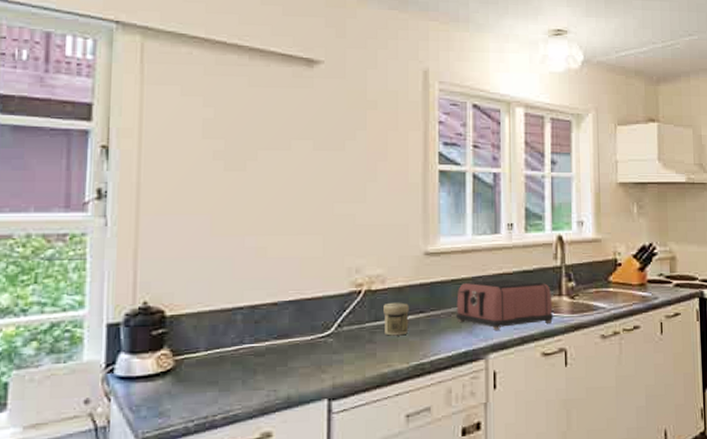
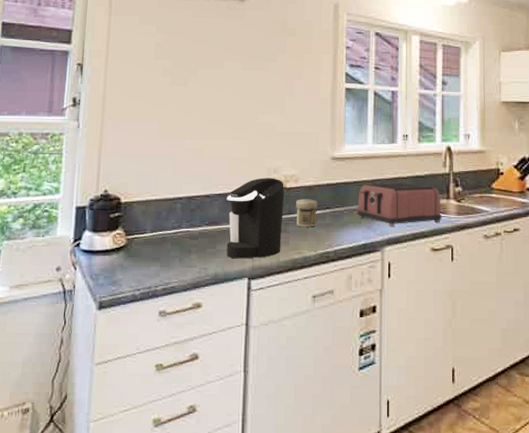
coffee maker: none [298,279,370,377] -> present [226,178,285,259]

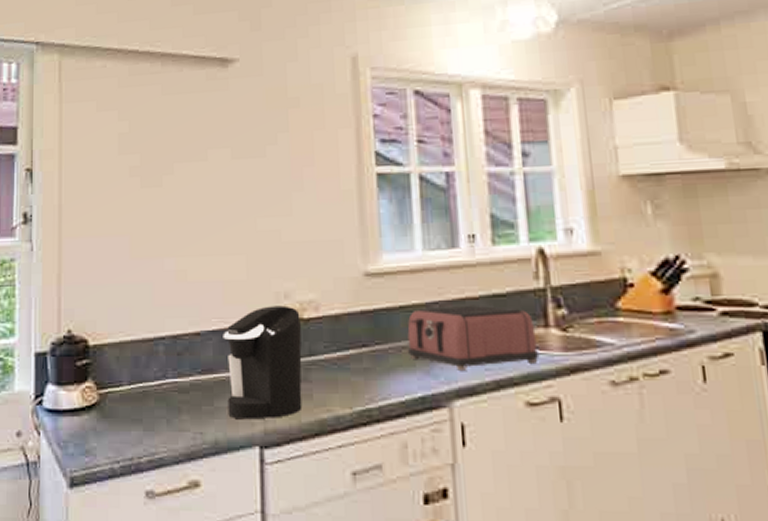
jar: present [296,199,317,227] -> none [318,333,349,374]

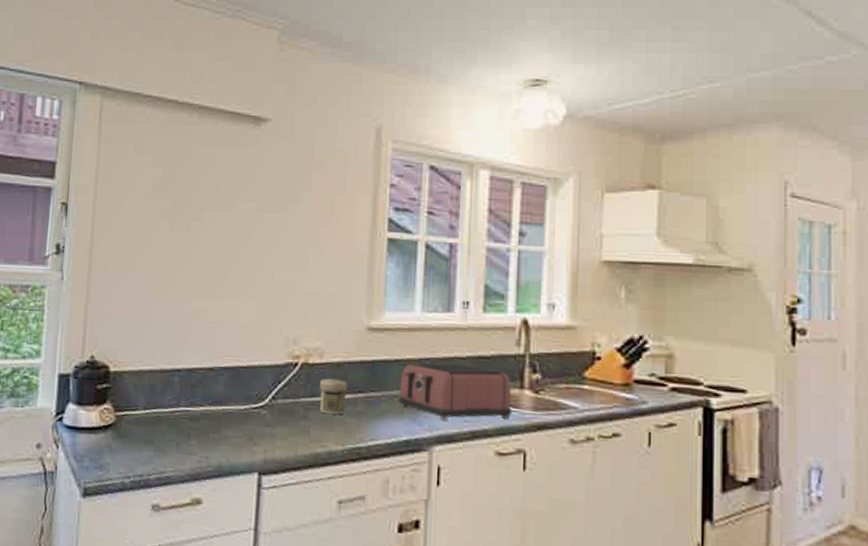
coffee maker: present [223,305,303,420] -> none [232,349,307,449]
jar: none [318,333,349,374] -> present [320,378,347,415]

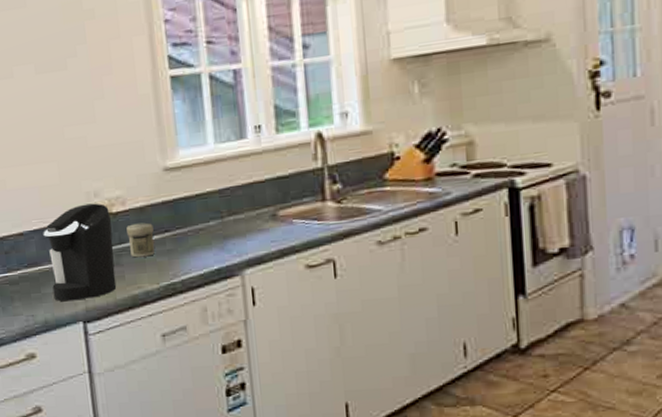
coffee maker: none [232,349,307,449] -> present [43,203,117,302]
toaster: present [397,362,513,420] -> none [203,187,318,244]

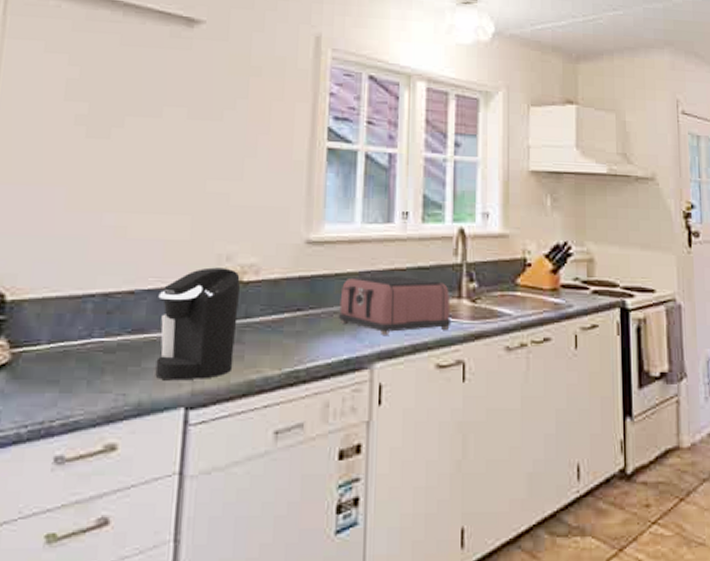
jar: present [126,222,155,258] -> none [255,297,285,336]
toaster: none [203,187,318,244] -> present [338,275,452,335]

